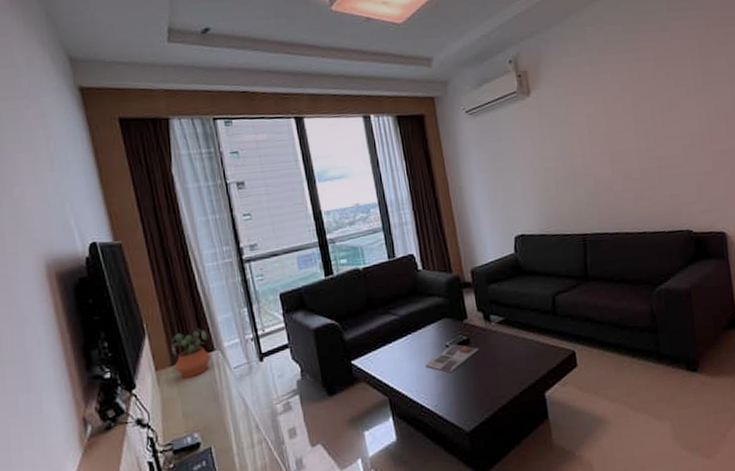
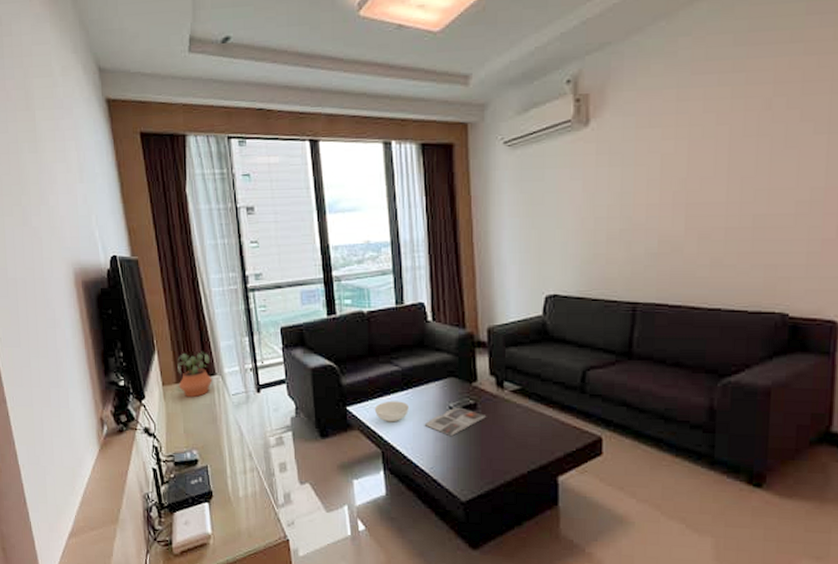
bowl: none [378,347,410,370] -> present [374,401,409,423]

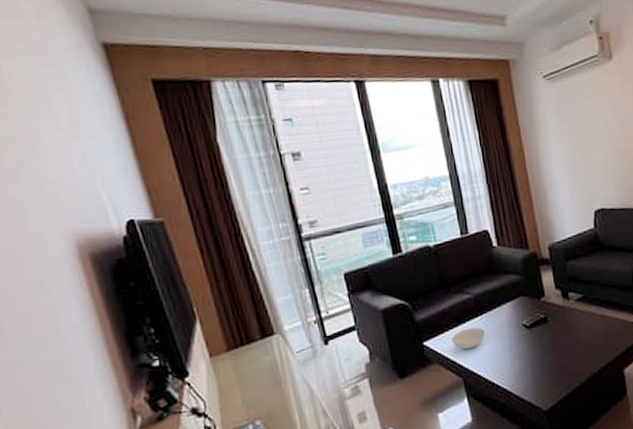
potted plant: present [177,350,213,398] -> none [225,311,272,365]
magazine: present [424,407,487,436] -> none [501,322,557,352]

